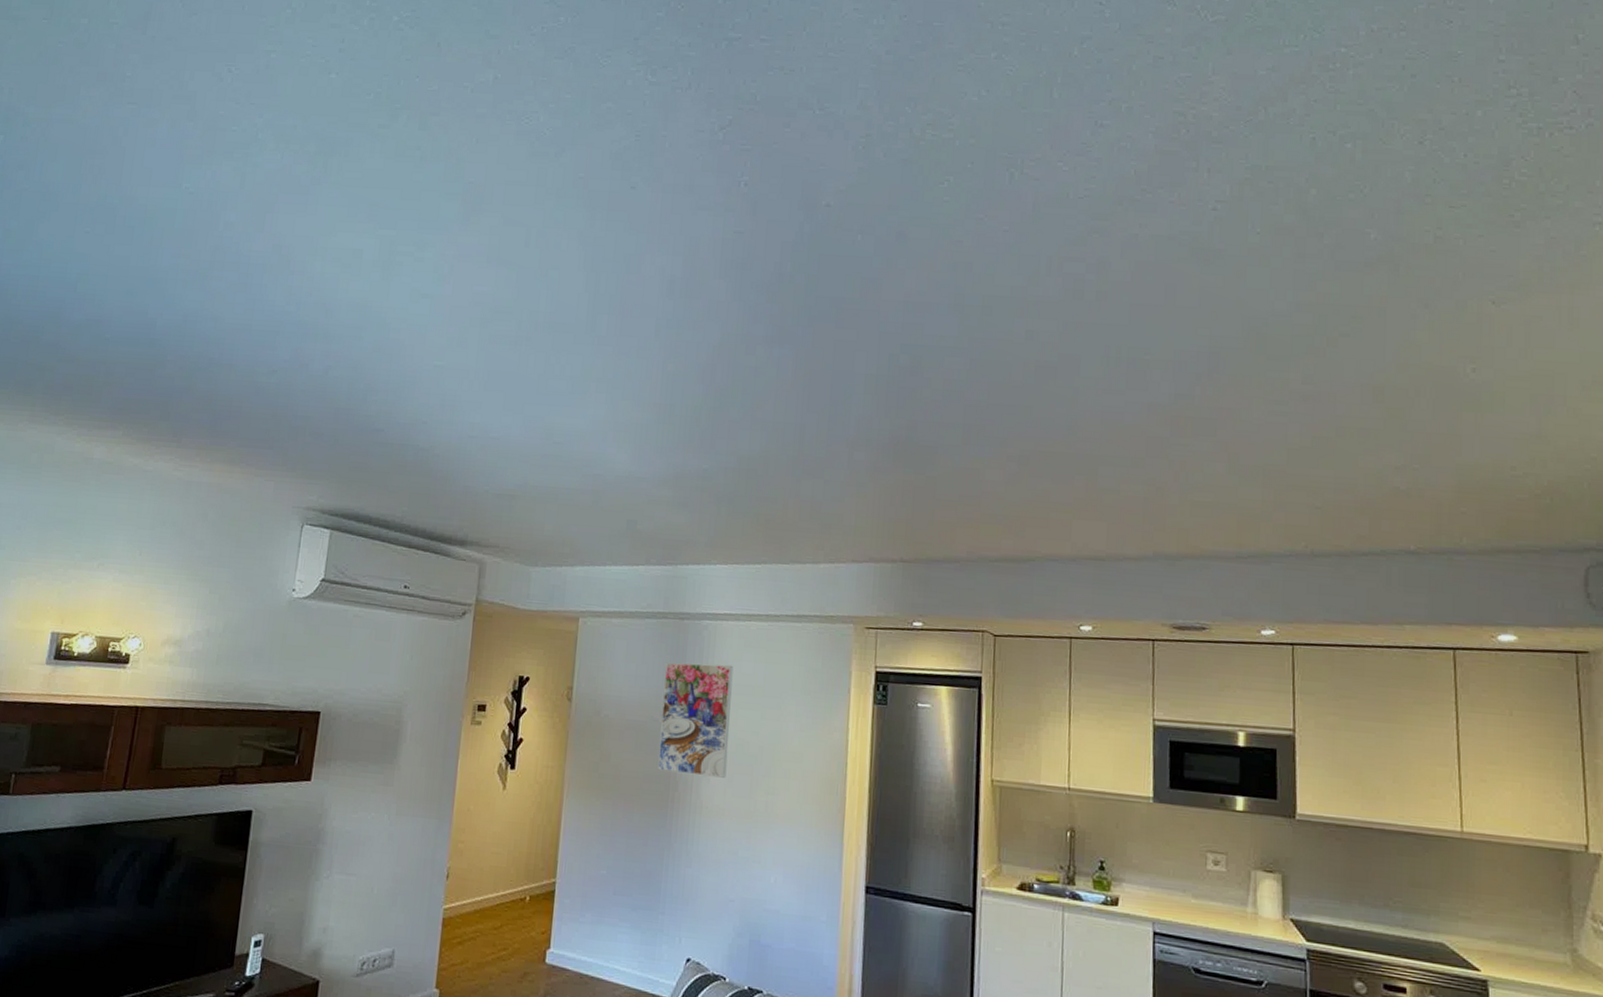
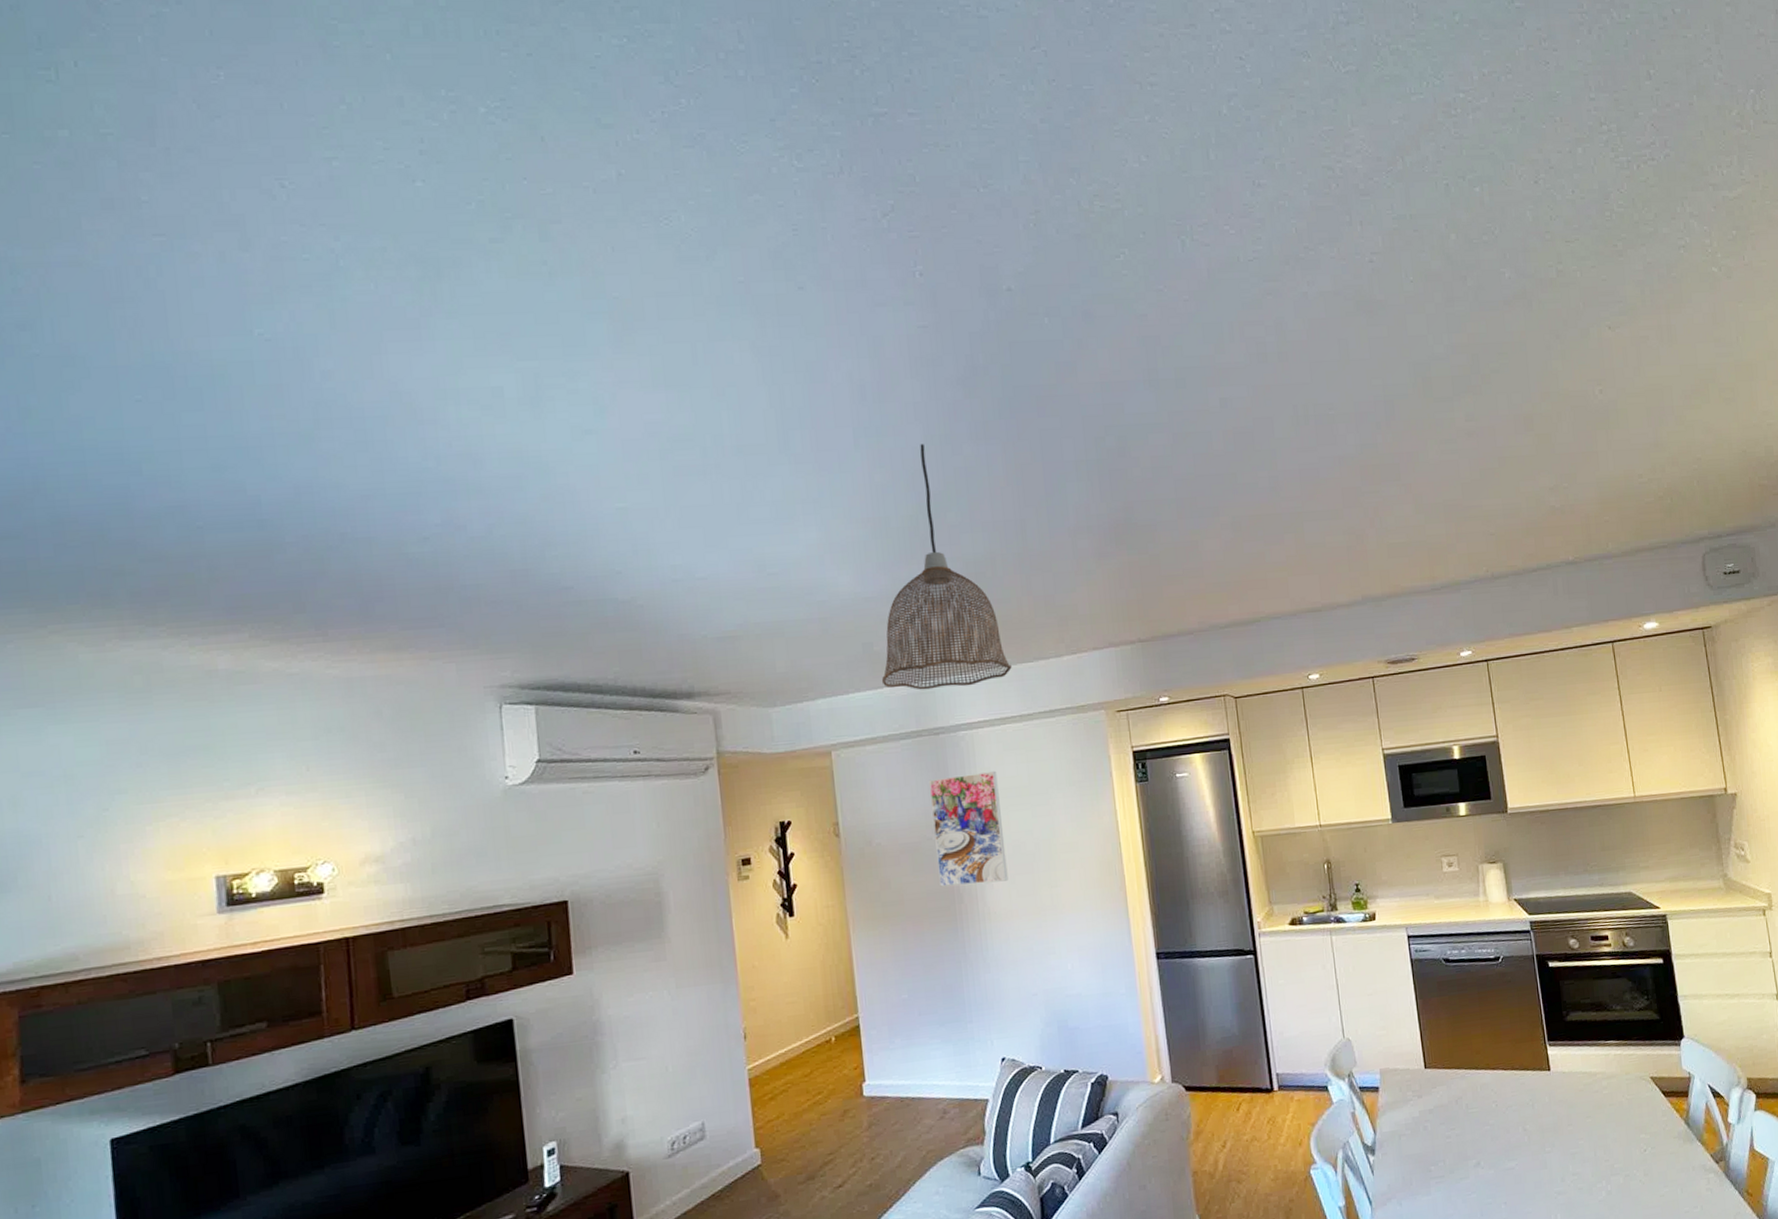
pendant lamp: none [638,340,767,578] -> present [881,443,1012,690]

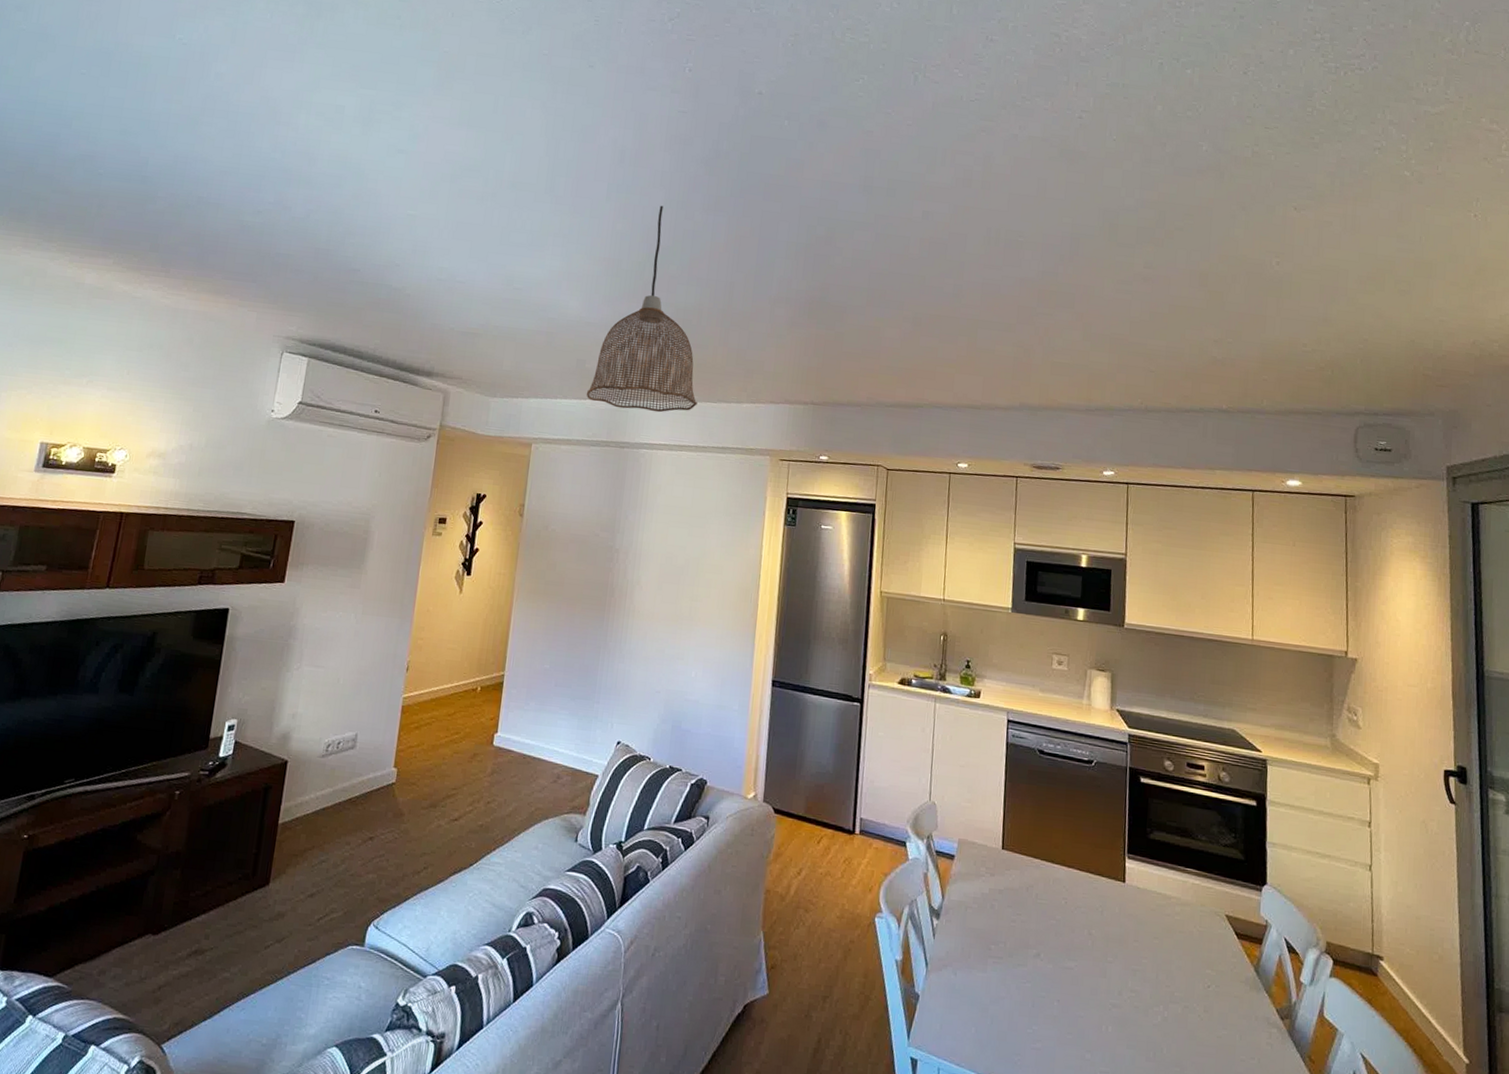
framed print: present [928,770,1008,887] -> none [597,485,666,586]

